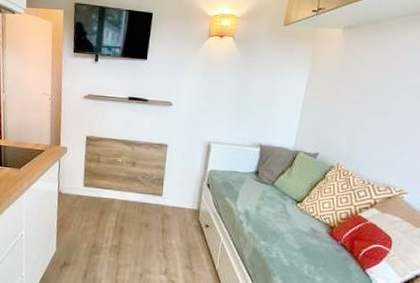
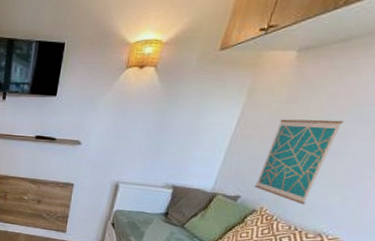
wall art: none [329,84,387,160] -> present [254,119,344,205]

